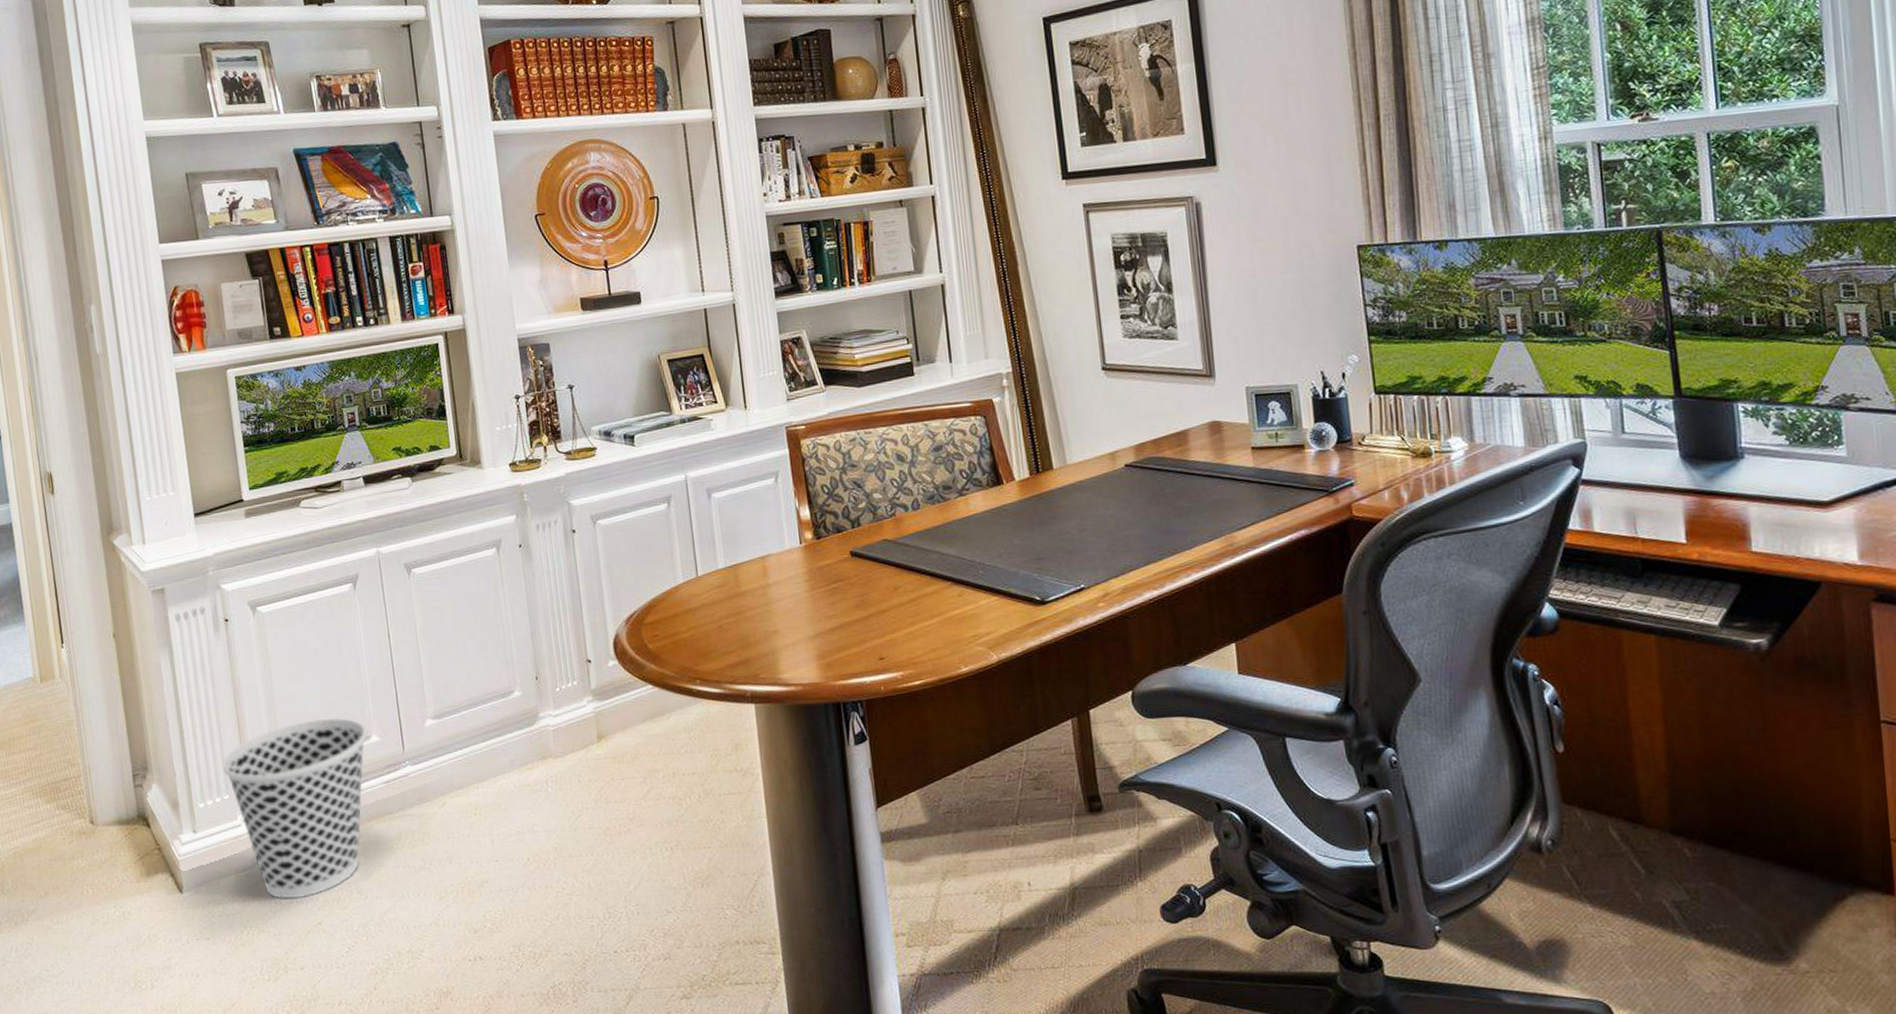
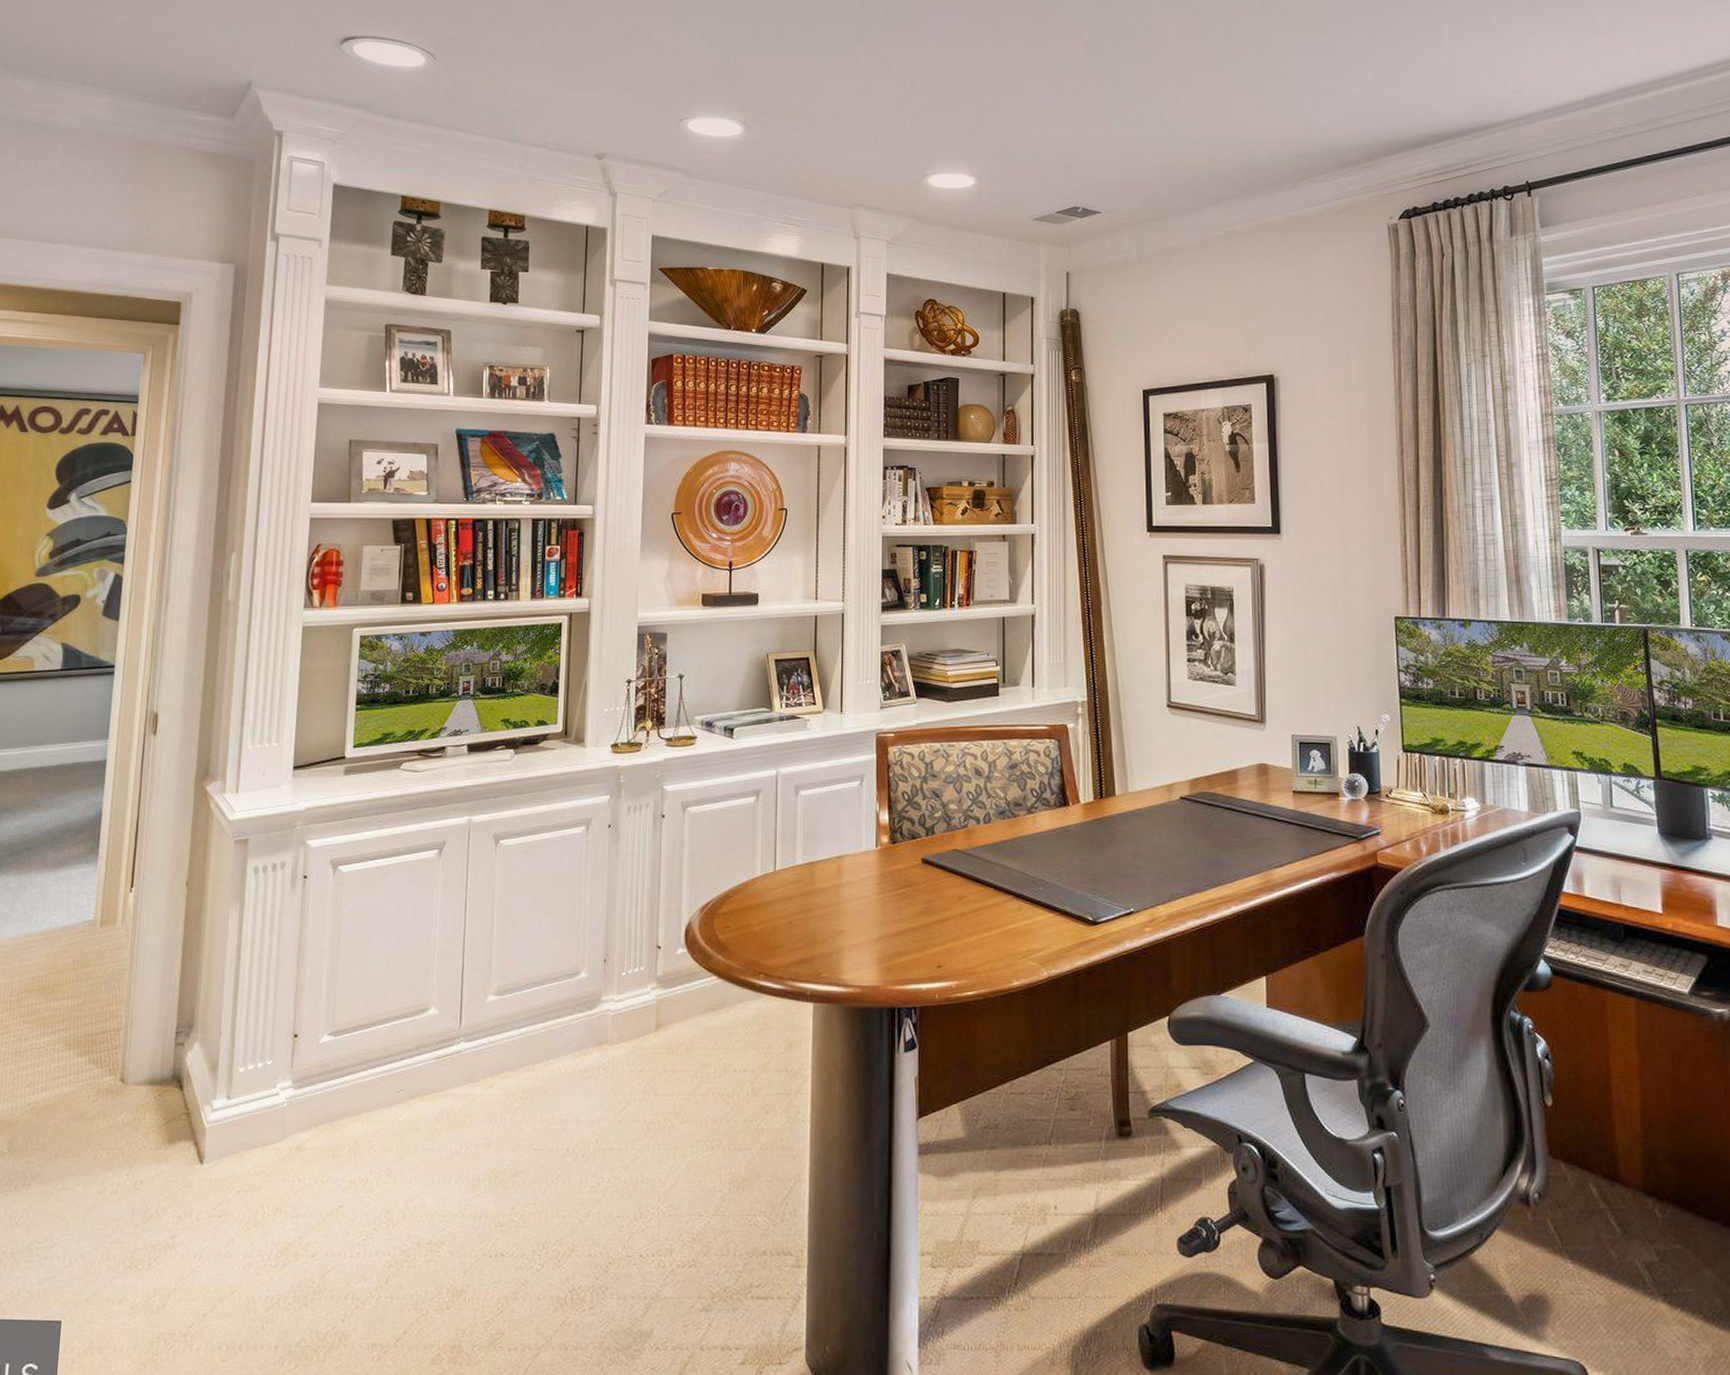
wastebasket: present [222,718,367,899] -> none [271,987,427,1178]

